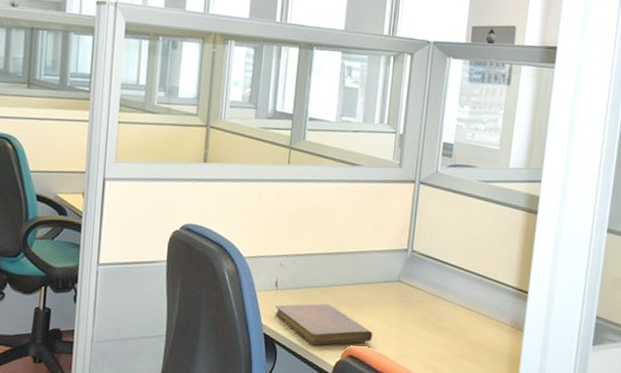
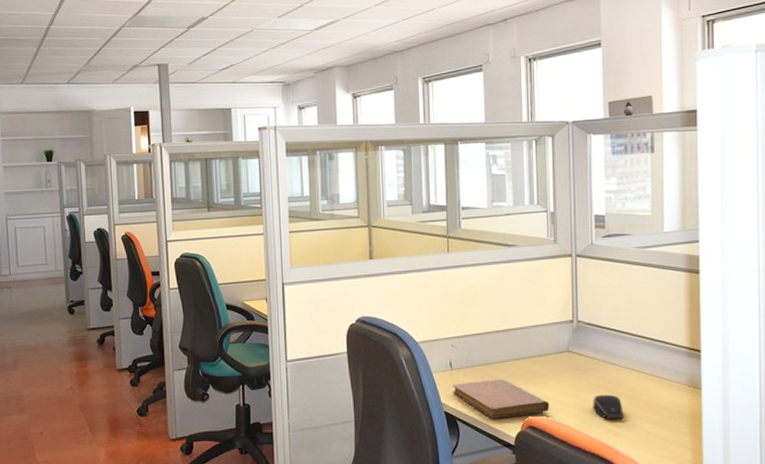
computer mouse: none [416,328,446,356] -> present [592,394,624,420]

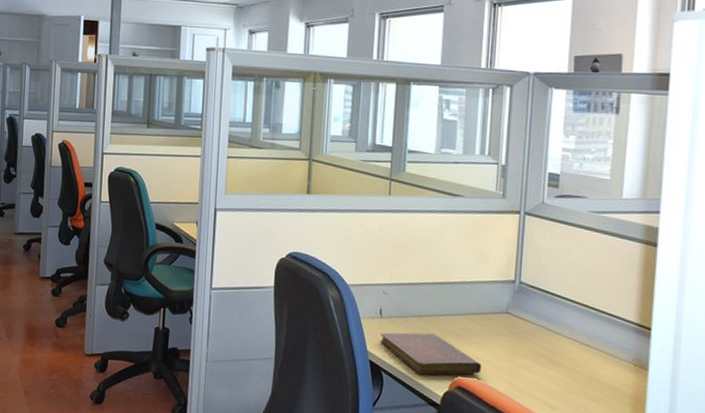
computer mouse: present [592,394,624,420] -> none [528,362,561,391]

